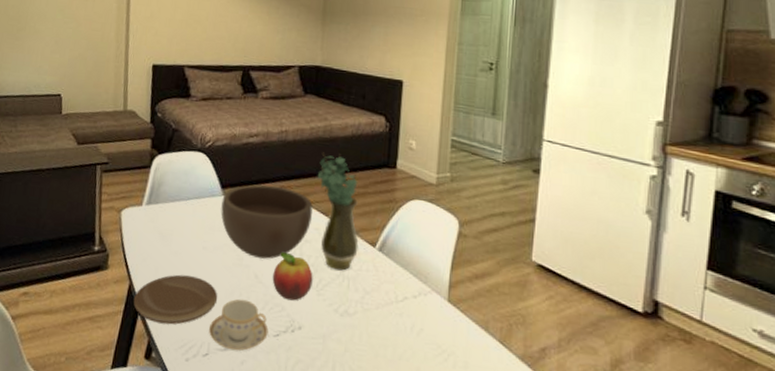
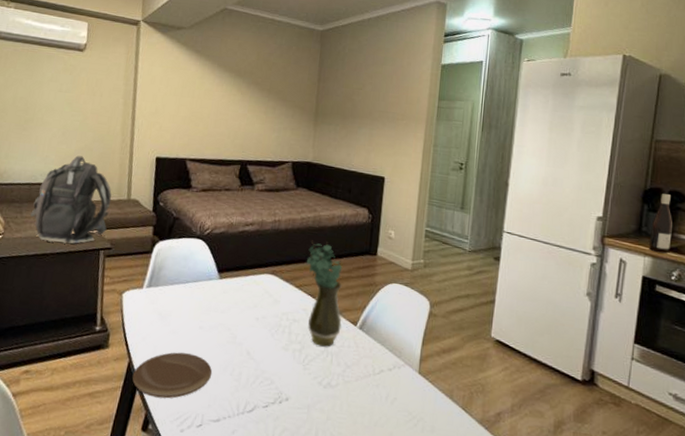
backpack: none [25,65,107,159] -> present [30,155,112,244]
teacup: present [209,299,269,351] -> none [203,374,258,422]
bowl: present [221,185,313,259] -> none [217,269,302,337]
fruit: present [272,252,313,301] -> none [263,331,300,375]
bottle: none [721,93,751,165] -> present [648,194,672,255]

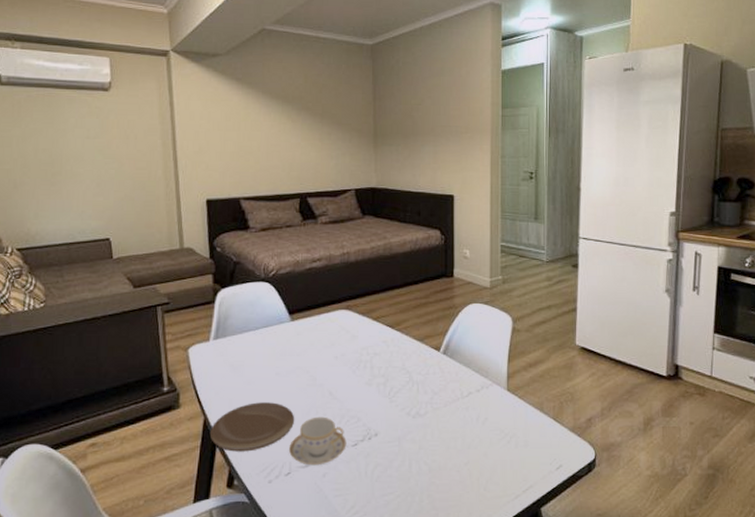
backpack: present [30,155,112,244] -> none [73,207,163,304]
teacup: none [203,374,258,422] -> present [289,416,347,466]
vase: present [307,240,343,347] -> none [382,269,424,377]
bottle: present [648,194,672,255] -> none [721,182,743,243]

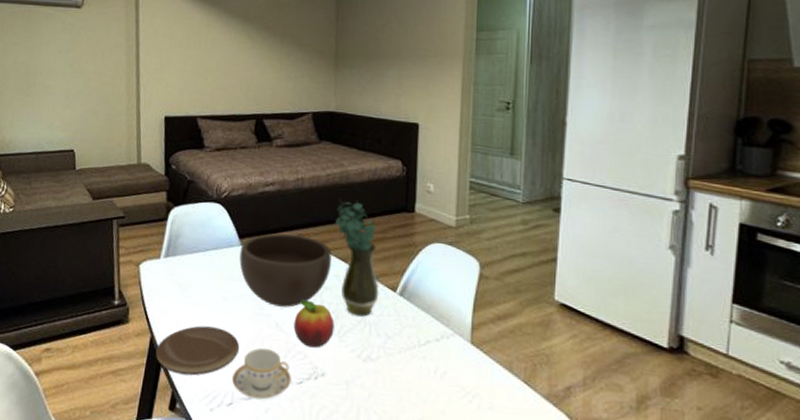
bowl: none [290,306,379,376] -> present [239,233,332,307]
fruit: none [346,368,385,411] -> present [293,300,335,348]
vase: none [382,269,424,377] -> present [336,198,379,316]

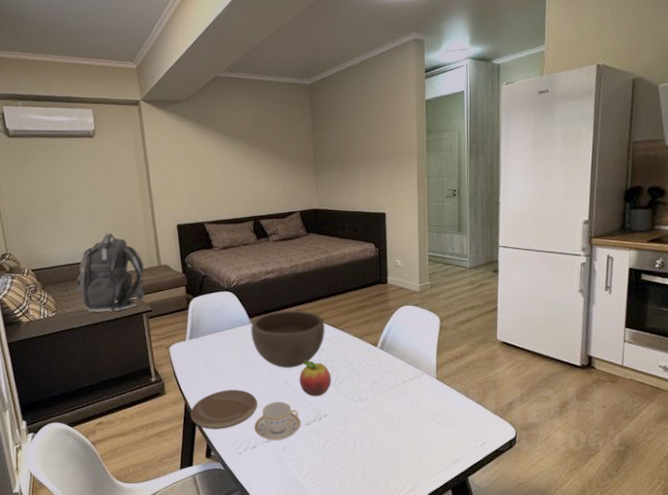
backpack: none [39,120,121,214] -> present [76,233,145,312]
vase: present [336,198,379,316] -> none [326,278,364,368]

